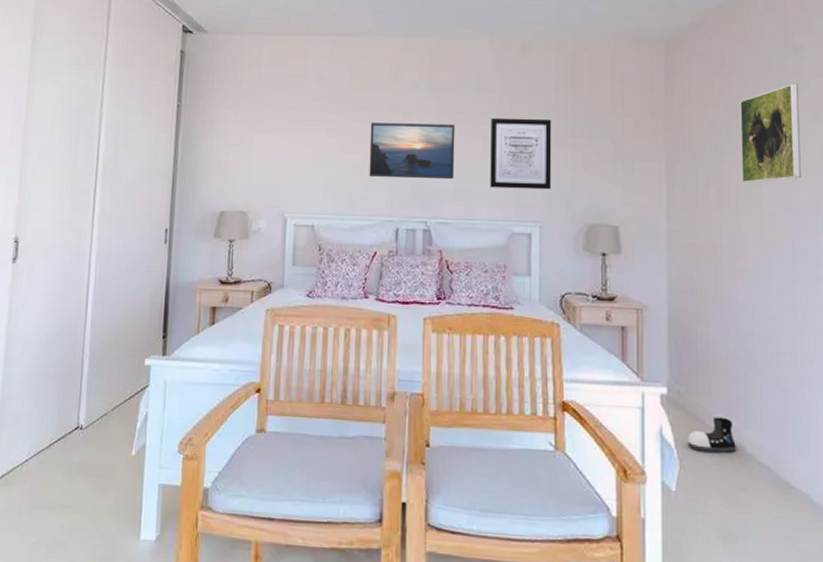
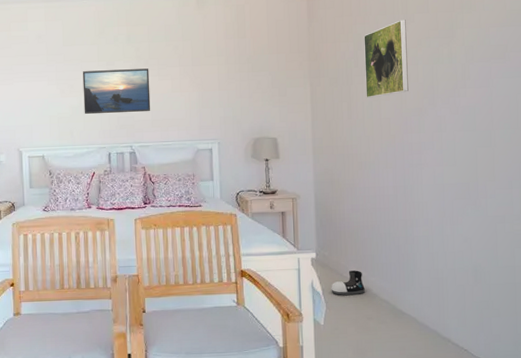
wall art: present [490,117,552,190] -> none [177,59,226,116]

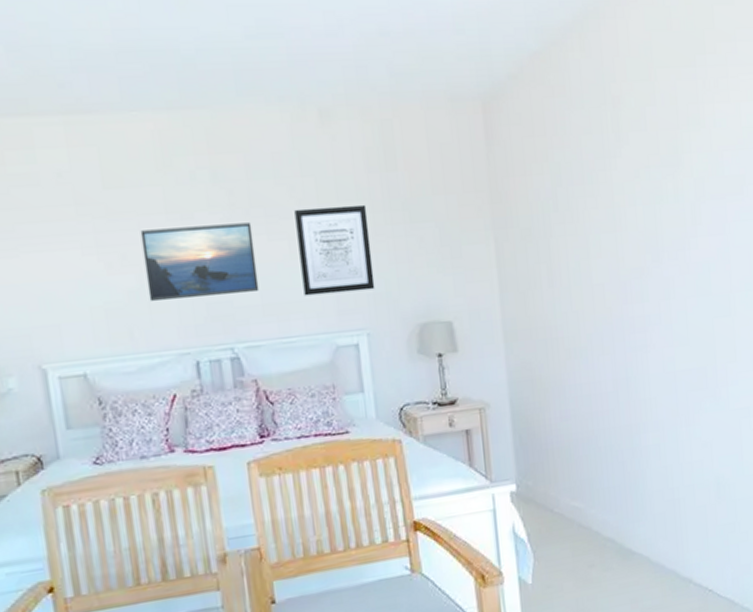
wall art: none [177,59,226,116] -> present [294,204,375,296]
shoe: present [331,270,365,296] -> none [538,501,584,541]
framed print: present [364,20,409,98] -> none [563,141,626,257]

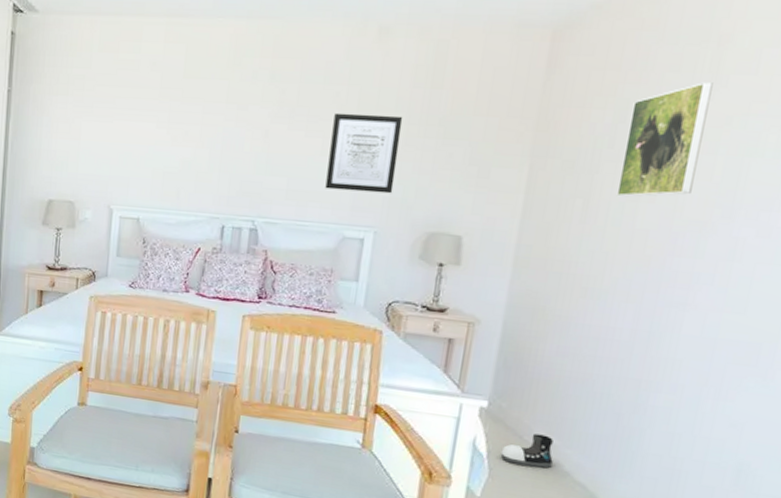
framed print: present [140,222,260,302] -> none [197,114,294,177]
shoe: none [538,501,584,541] -> present [500,433,553,469]
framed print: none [563,141,626,257] -> present [616,82,713,197]

